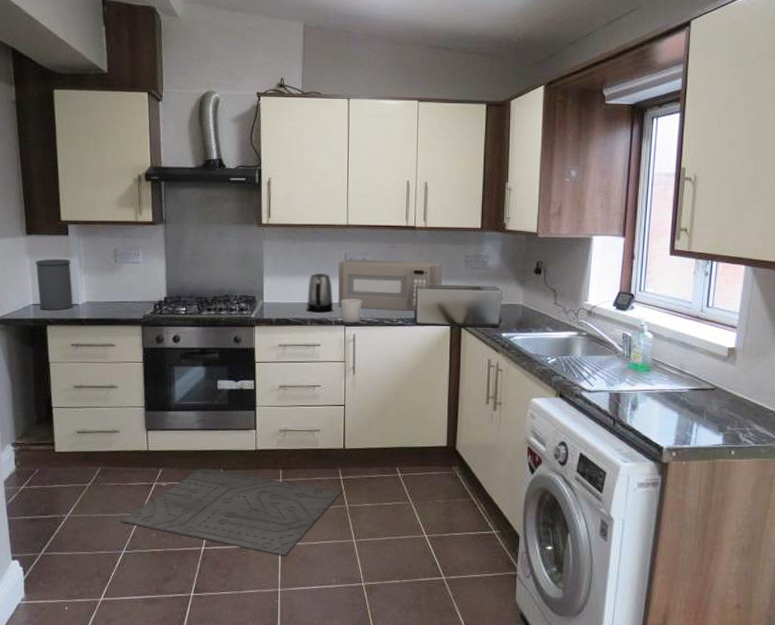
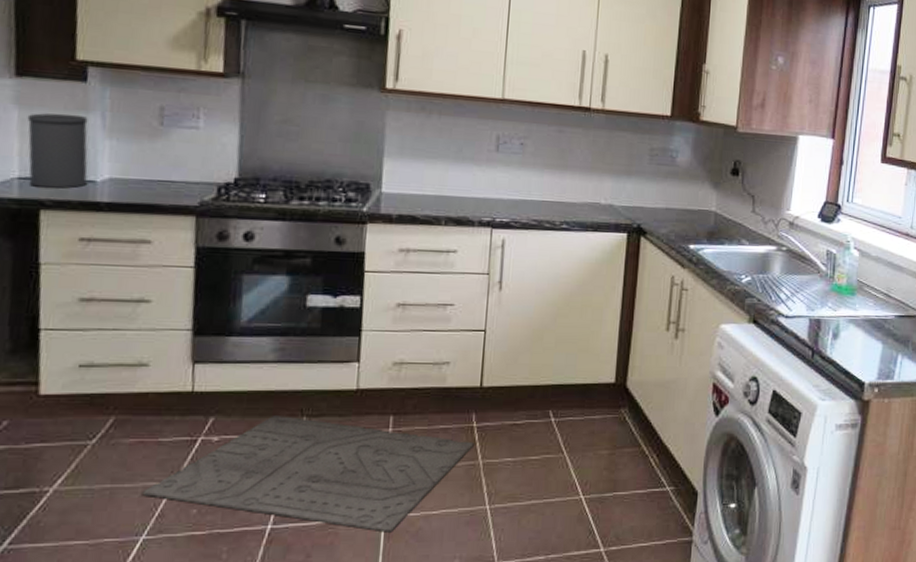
kettle: present [306,272,334,313] -> none [440,157,479,210]
microwave: present [338,260,443,312] -> none [484,143,622,214]
mug: present [340,299,362,323] -> none [487,193,516,225]
toaster: present [413,284,504,328] -> none [581,179,694,238]

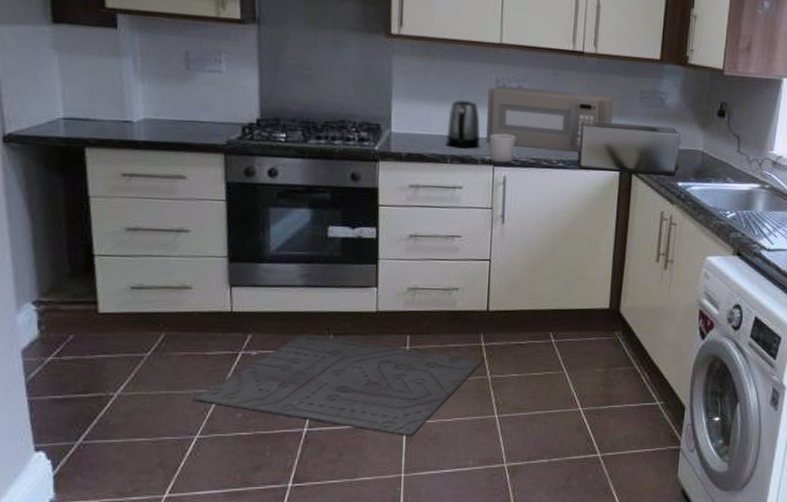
canister: present [27,113,88,189] -> none [66,58,125,128]
kettle: none [440,157,479,210] -> present [445,99,481,149]
microwave: none [484,143,622,214] -> present [486,86,614,153]
mug: none [487,193,516,225] -> present [488,133,515,163]
toaster: none [581,179,694,238] -> present [576,120,683,176]

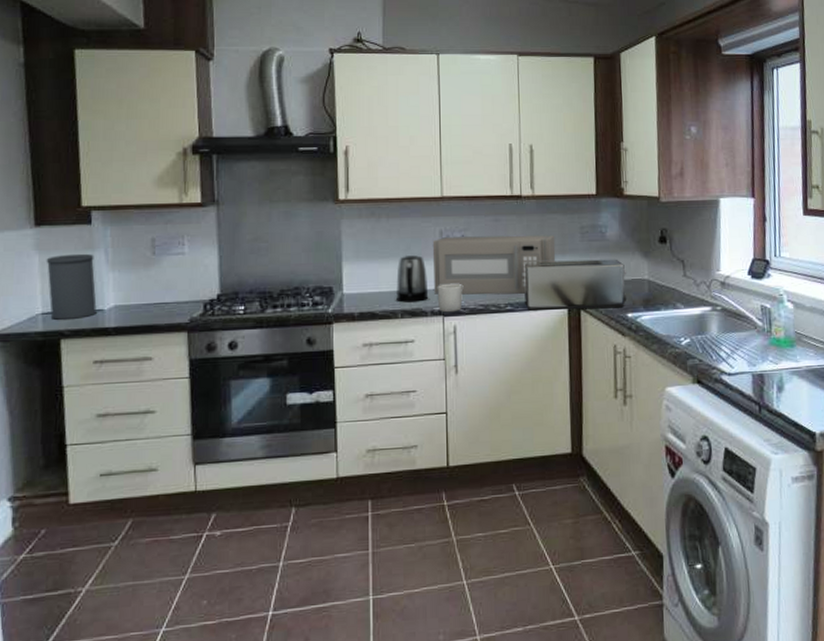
canister: none [66,58,125,128] -> present [46,253,97,320]
floor mat: present [194,332,483,437] -> none [159,506,446,613]

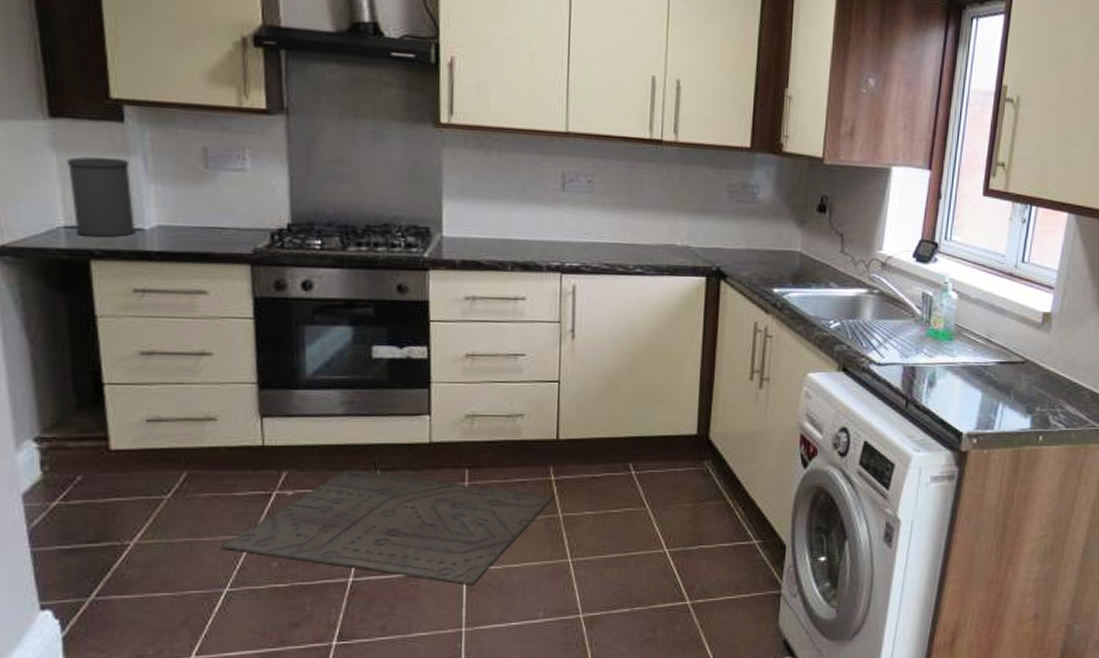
floor mat: none [159,506,446,613] -> present [222,468,553,585]
kettle: present [395,254,429,303] -> none [505,197,546,254]
microwave: present [432,235,556,295] -> none [552,181,698,257]
mug: present [437,283,463,313] -> none [555,235,585,270]
toaster: present [524,259,627,312] -> none [656,219,778,282]

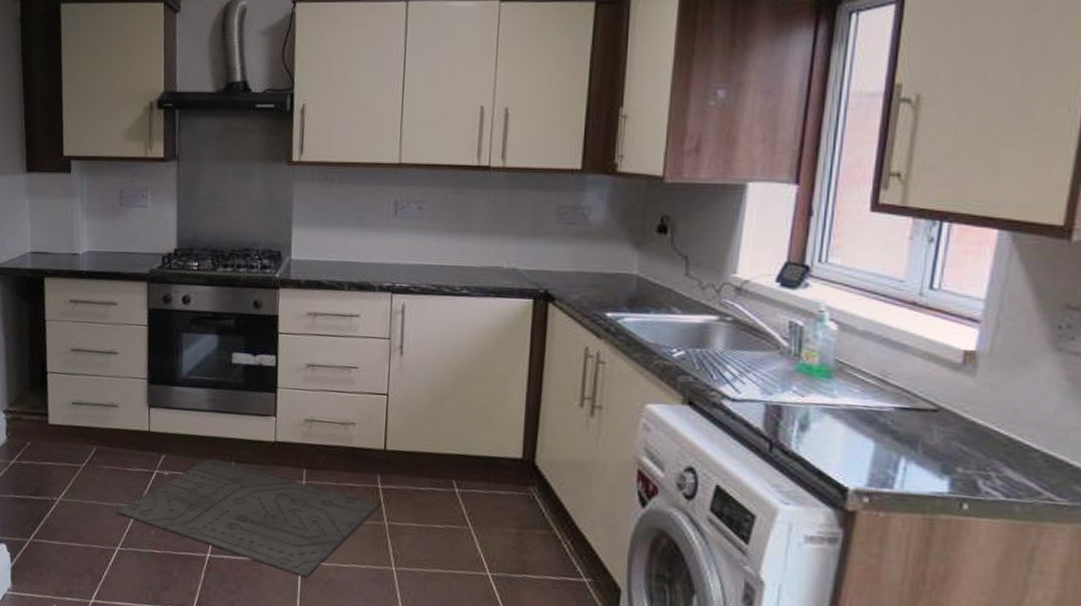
canister: present [66,157,135,237] -> none [34,200,74,260]

